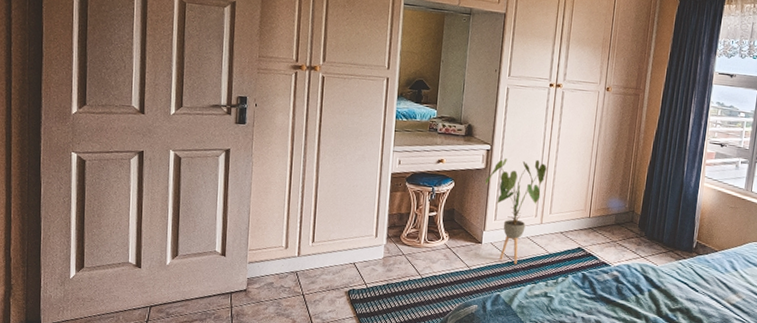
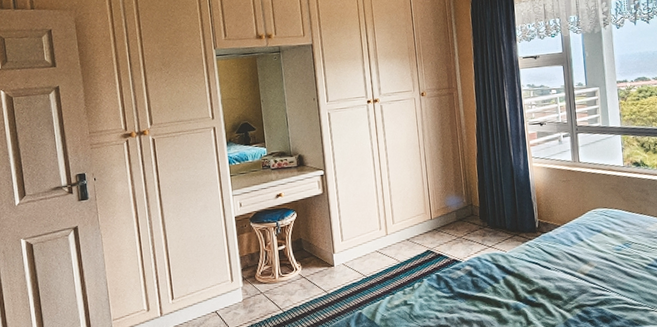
house plant: present [485,158,547,264] -> none [325,174,381,280]

